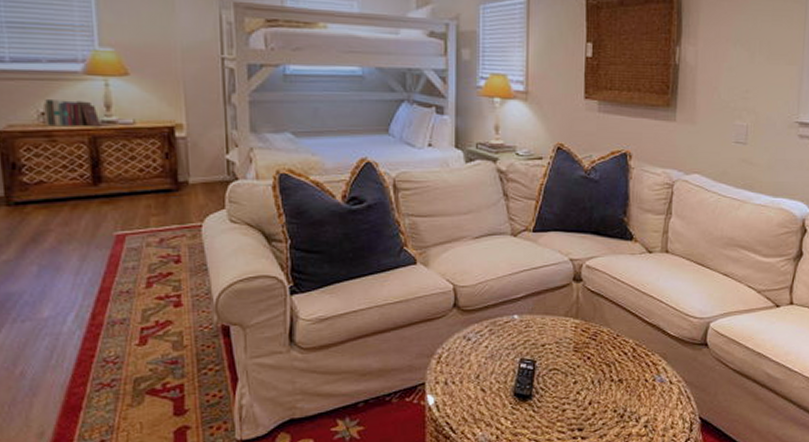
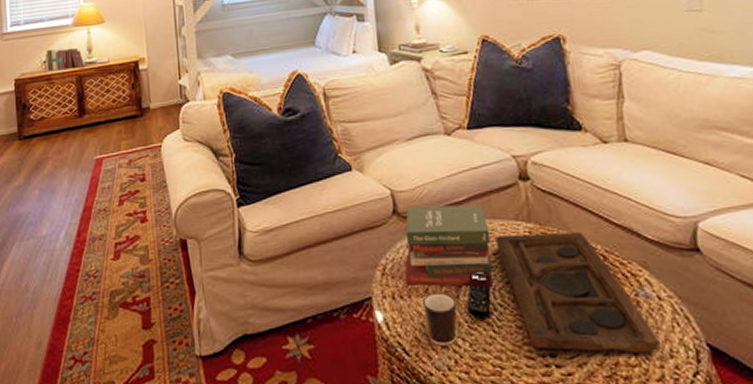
books: none [459,300,541,375] -> present [404,204,494,288]
mug: none [473,379,504,424] -> present [423,293,457,345]
decorative tray: none [545,328,665,426] -> present [495,232,660,353]

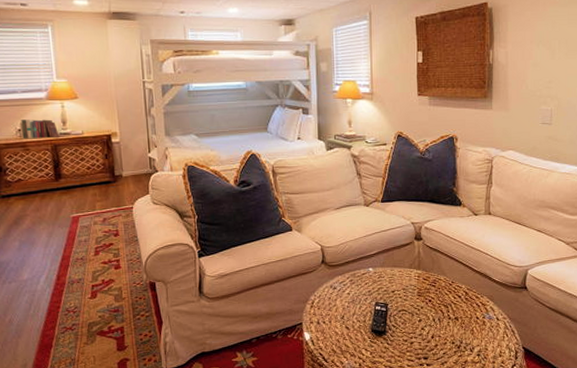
books: present [404,204,494,288] -> none [327,257,391,315]
mug: present [423,293,457,345] -> none [340,319,364,354]
decorative tray: present [495,232,660,353] -> none [394,276,494,355]

